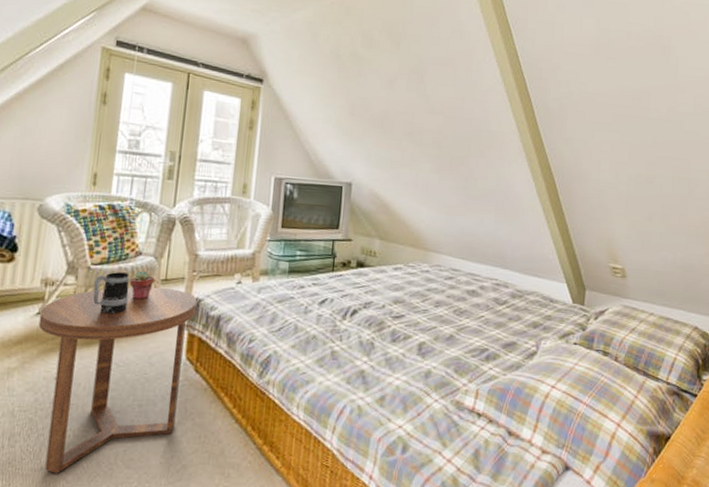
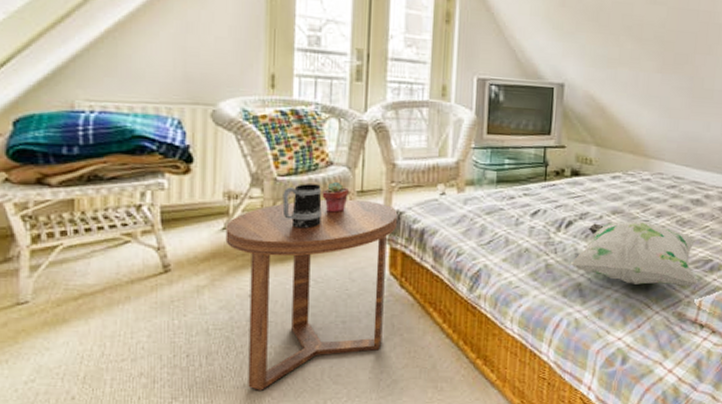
decorative pillow: none [355,309,476,375] -> present [571,220,699,286]

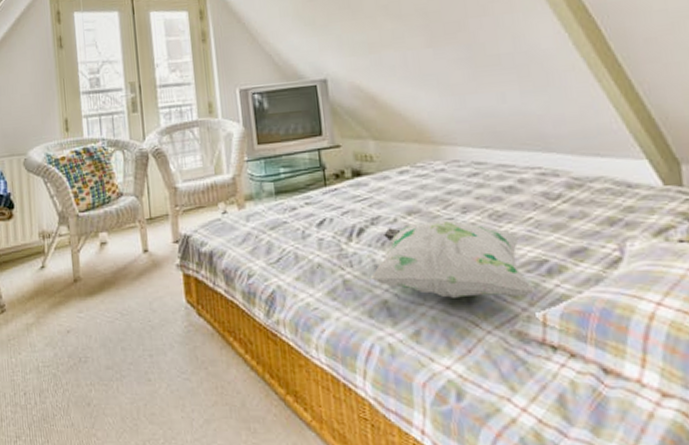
side table: present [225,199,398,390] -> none [43,227,189,430]
mug: present [282,184,322,229] -> none [85,216,120,261]
potted succulent: present [322,181,349,213] -> none [117,211,140,243]

